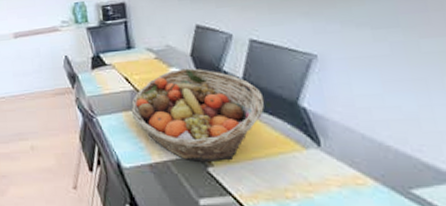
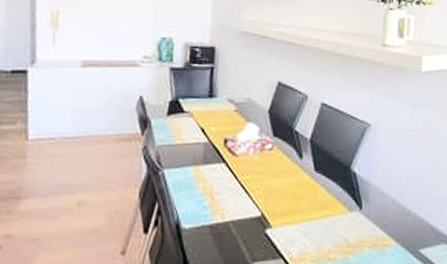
fruit basket: present [131,68,265,162] -> none [201,124,325,223]

